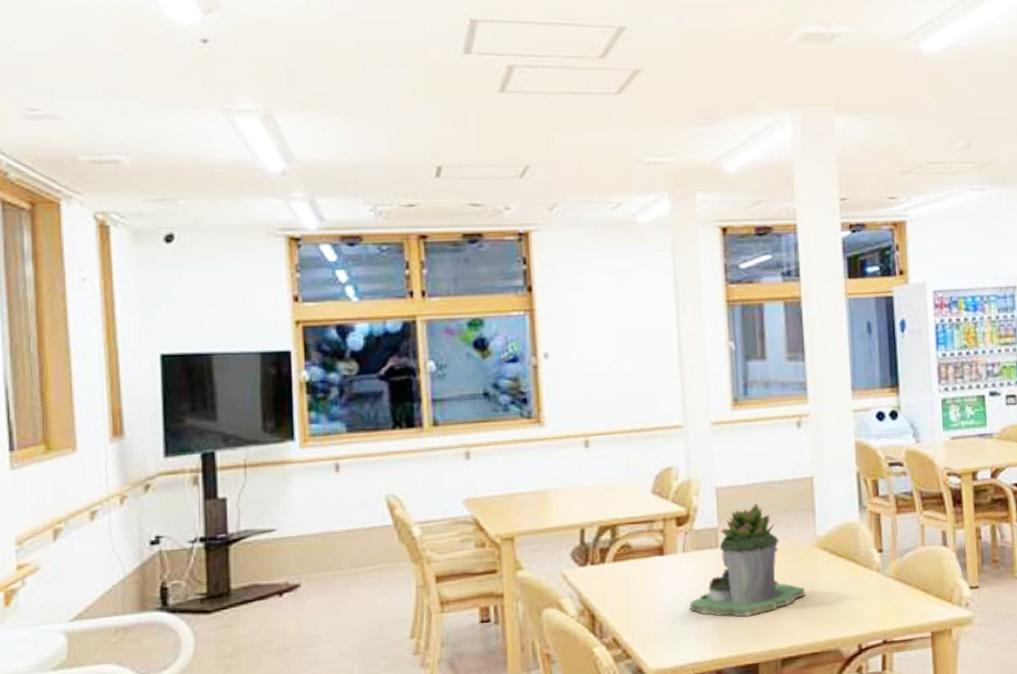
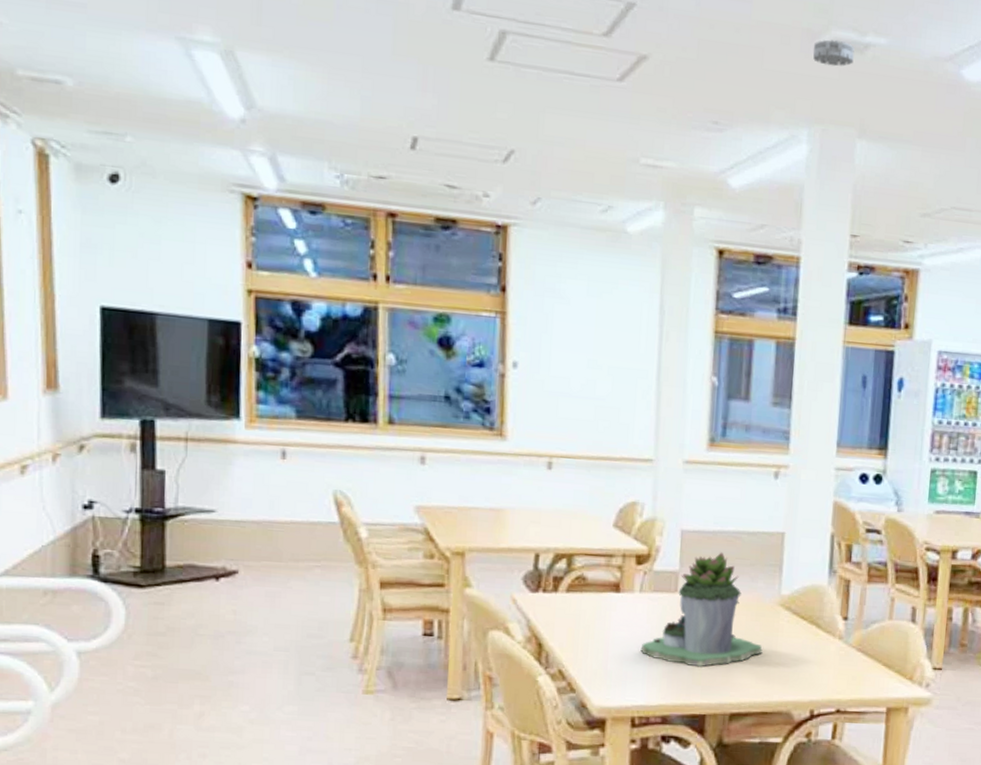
smoke detector: none [786,35,823,57] -> present [813,40,855,67]

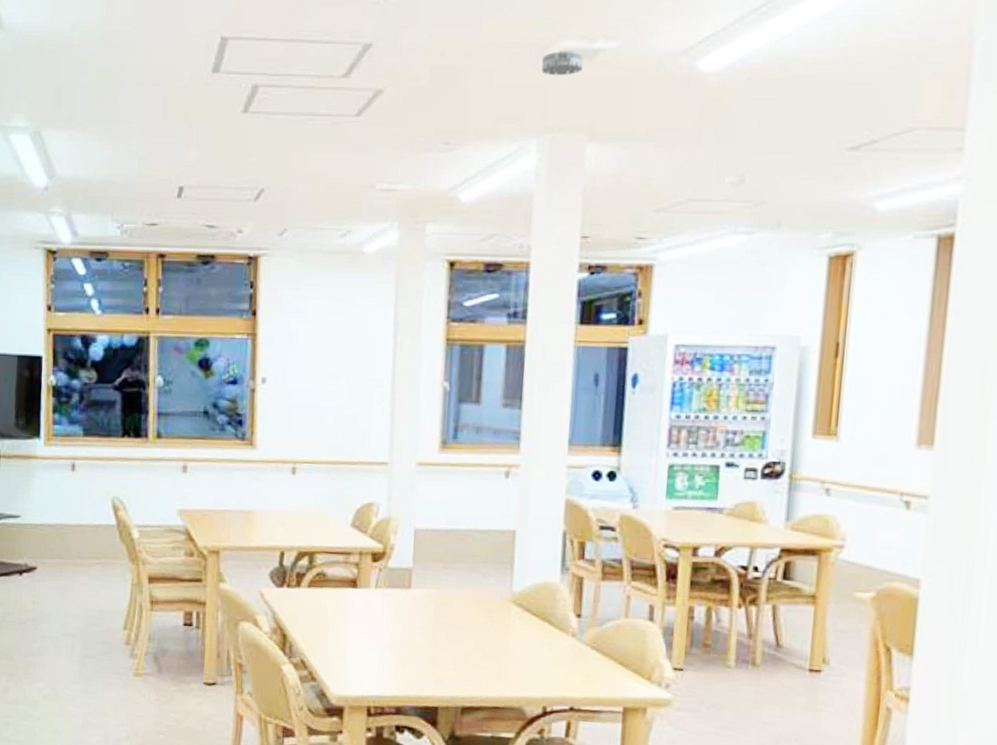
succulent planter: present [640,552,763,667] -> none [376,550,494,661]

